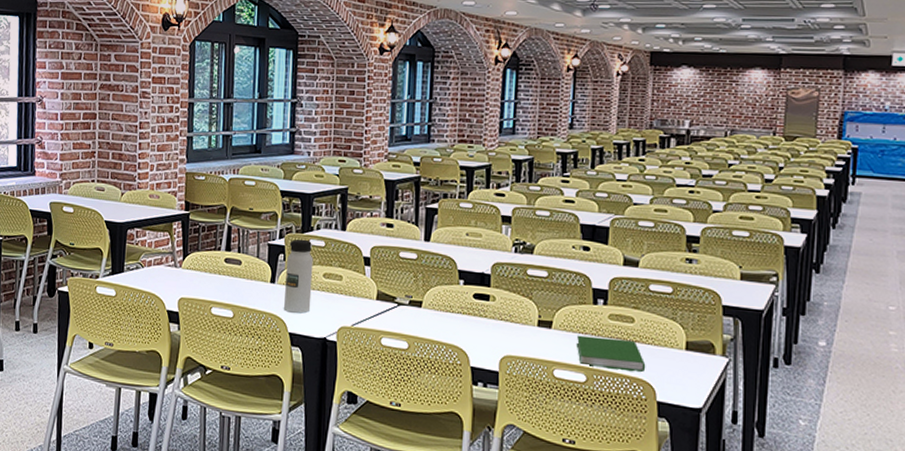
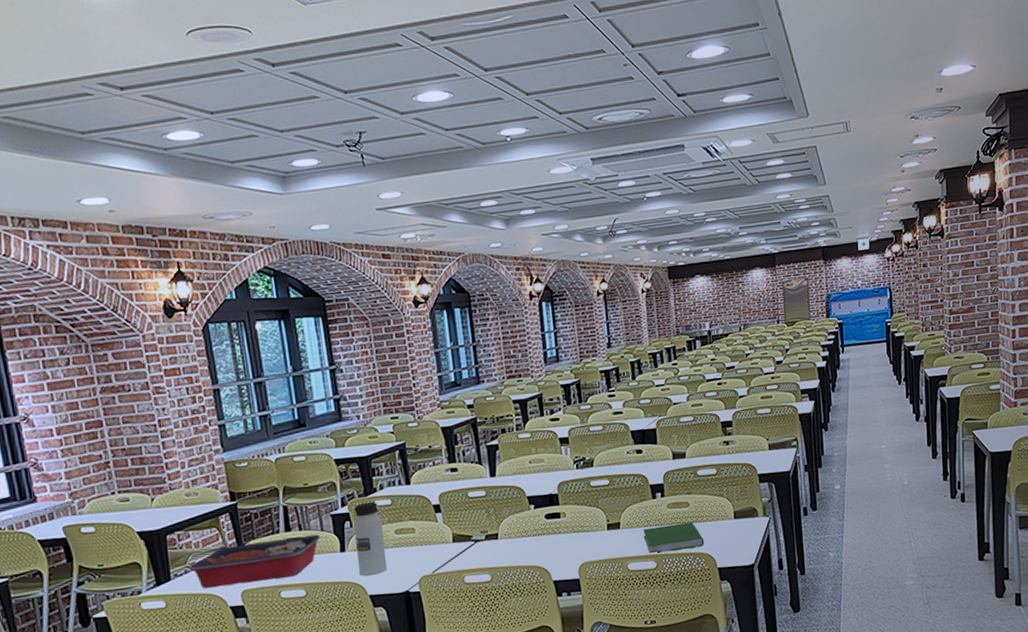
tray: none [140,252,256,296] -> present [189,534,321,588]

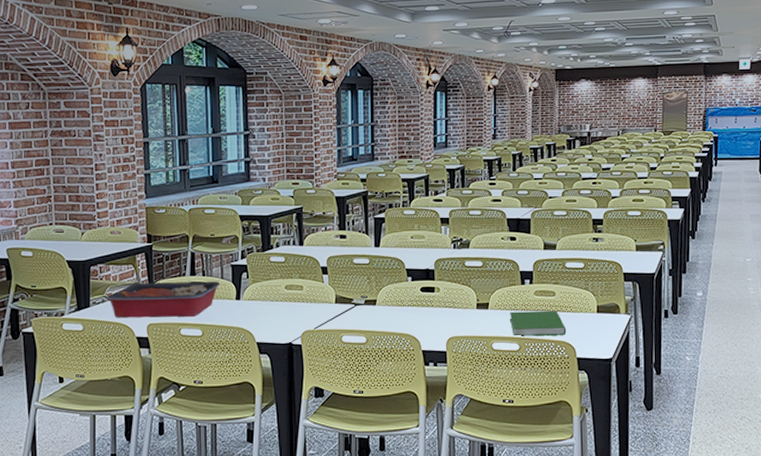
water bottle: present [353,501,388,576] -> none [250,257,275,324]

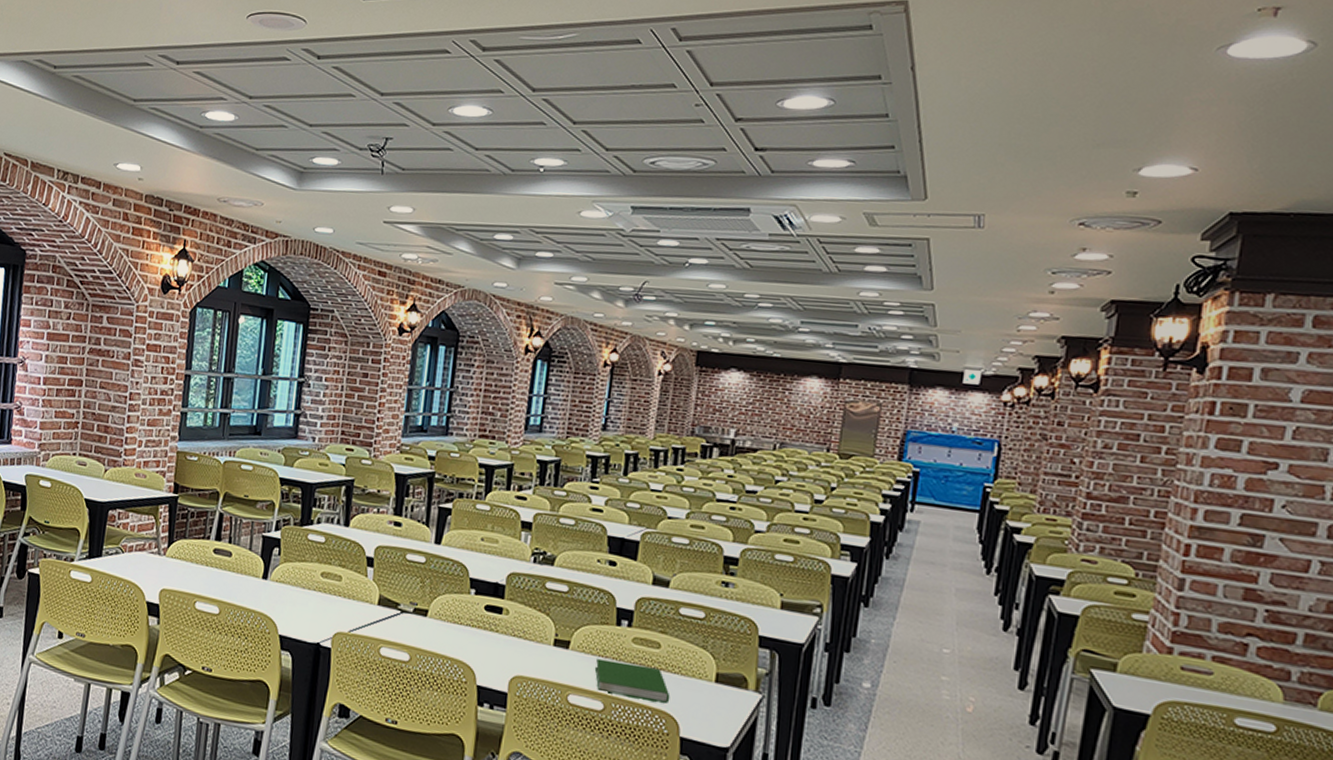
tray: present [106,281,220,318] -> none [120,538,248,590]

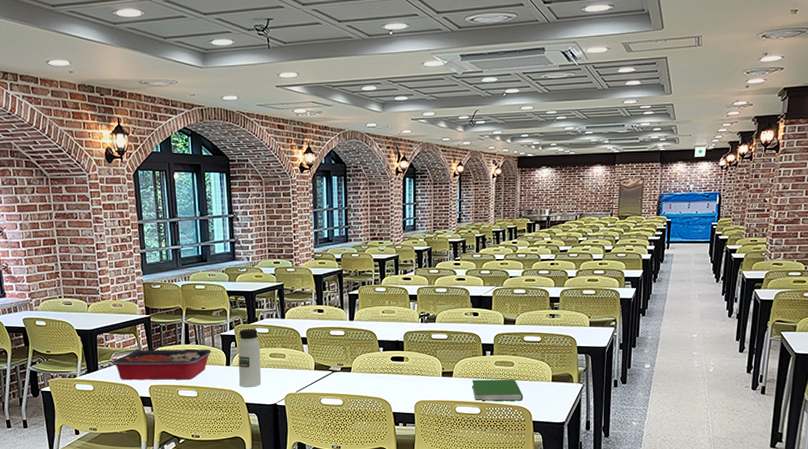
tray: none [120,538,248,590] -> present [112,349,212,380]
water bottle: none [275,532,312,615] -> present [238,328,262,387]

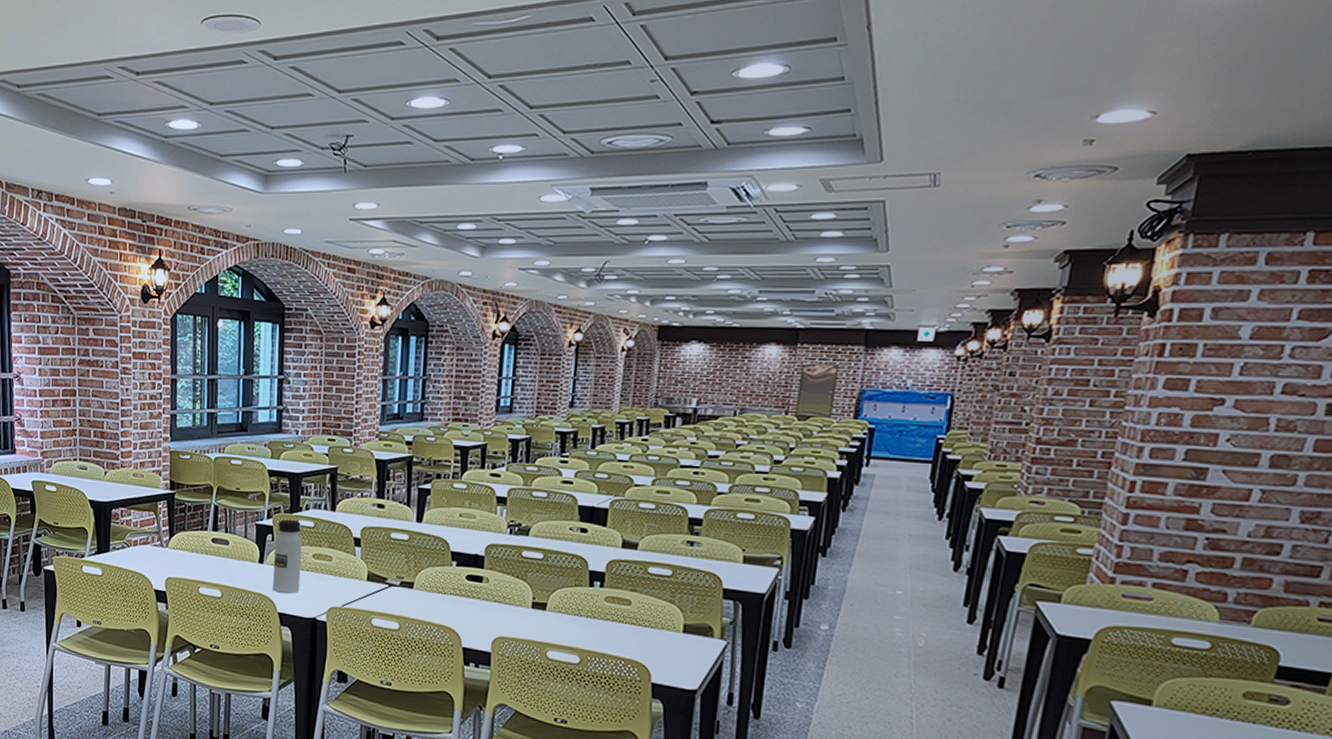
tray: present [112,349,212,380] -> none [126,532,244,576]
hardcover book: present [472,379,524,401] -> none [571,617,642,654]

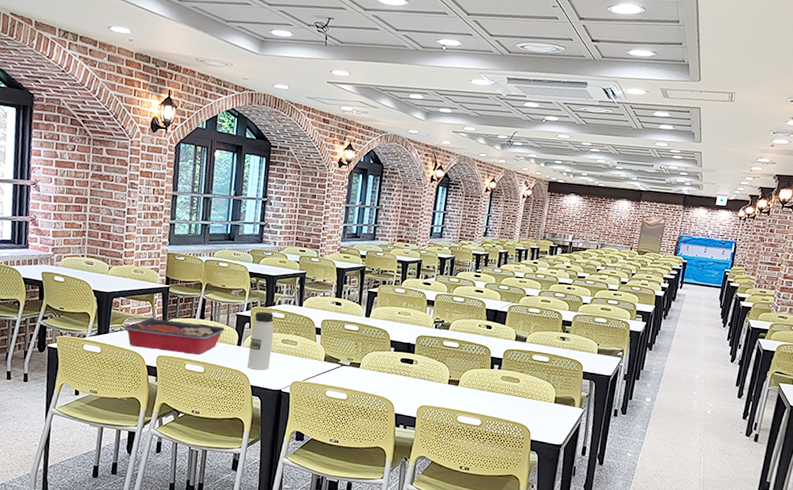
tray: none [126,532,244,576] -> present [123,318,225,355]

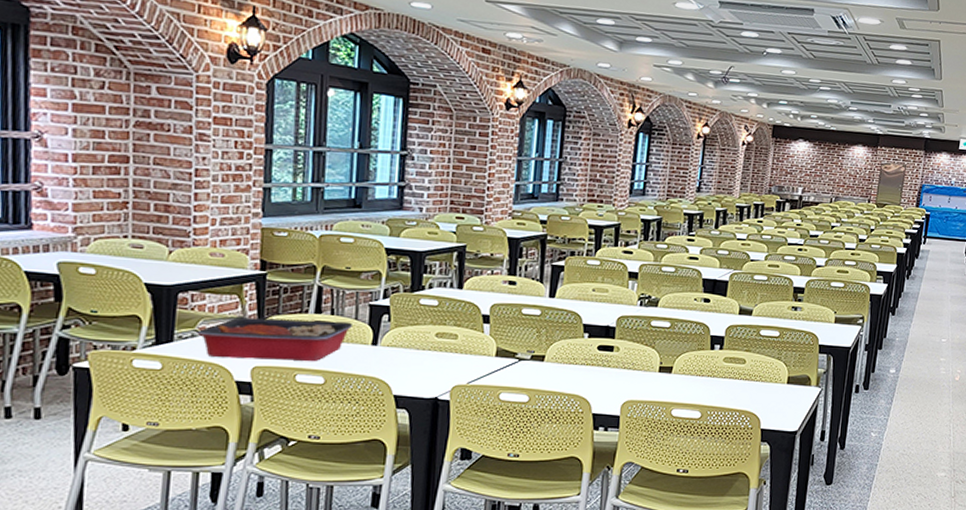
water bottle: present [247,311,274,371] -> none [388,298,425,375]

